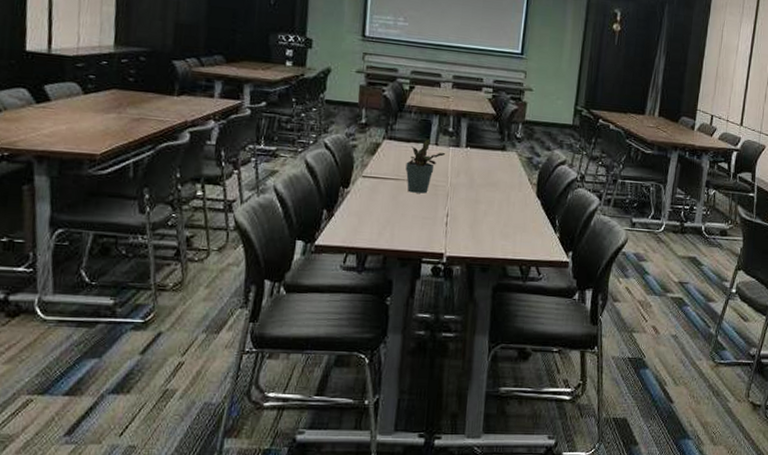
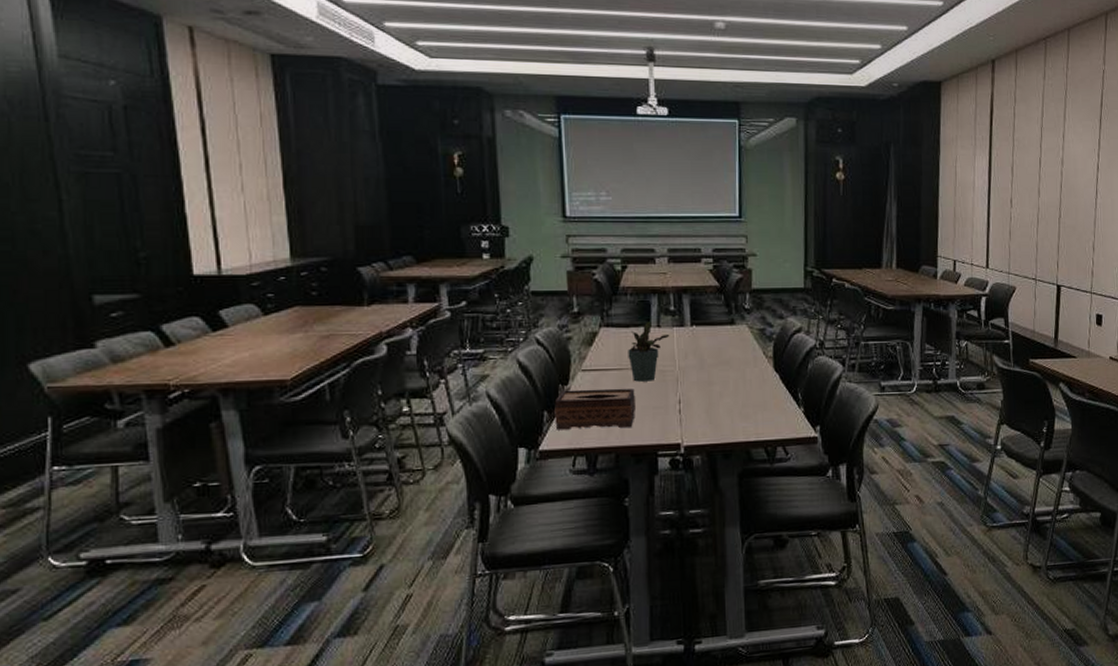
tissue box: none [332,192,408,234] -> present [554,388,635,430]

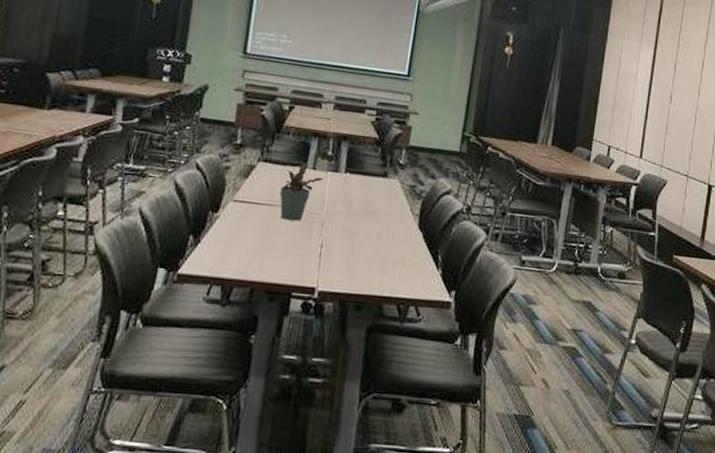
tissue box: present [554,388,635,430] -> none [198,217,281,265]

